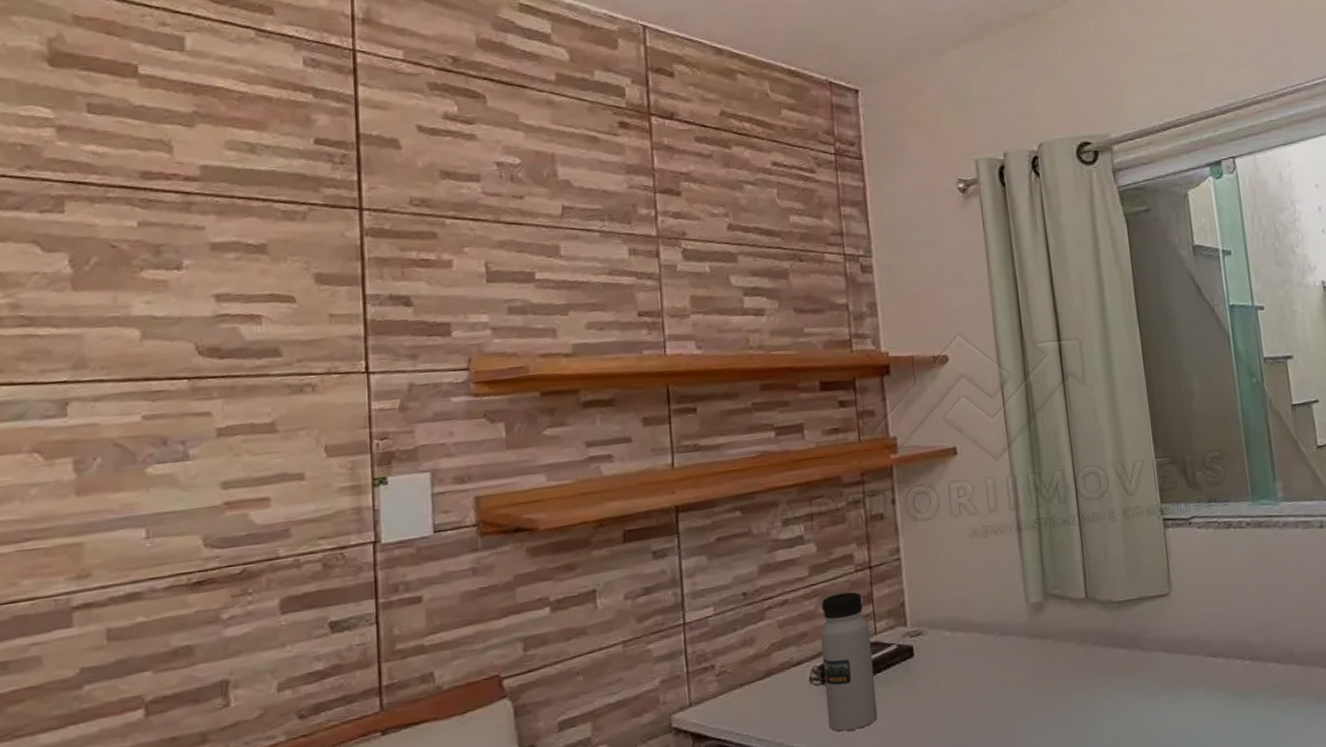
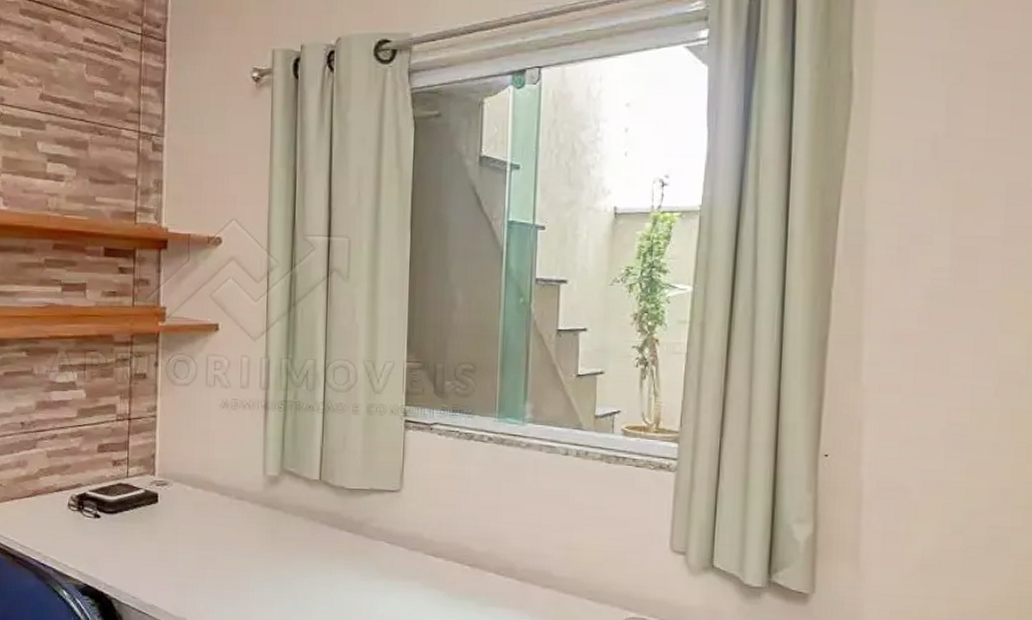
water bottle: present [820,591,878,732] -> none [79,437,123,554]

